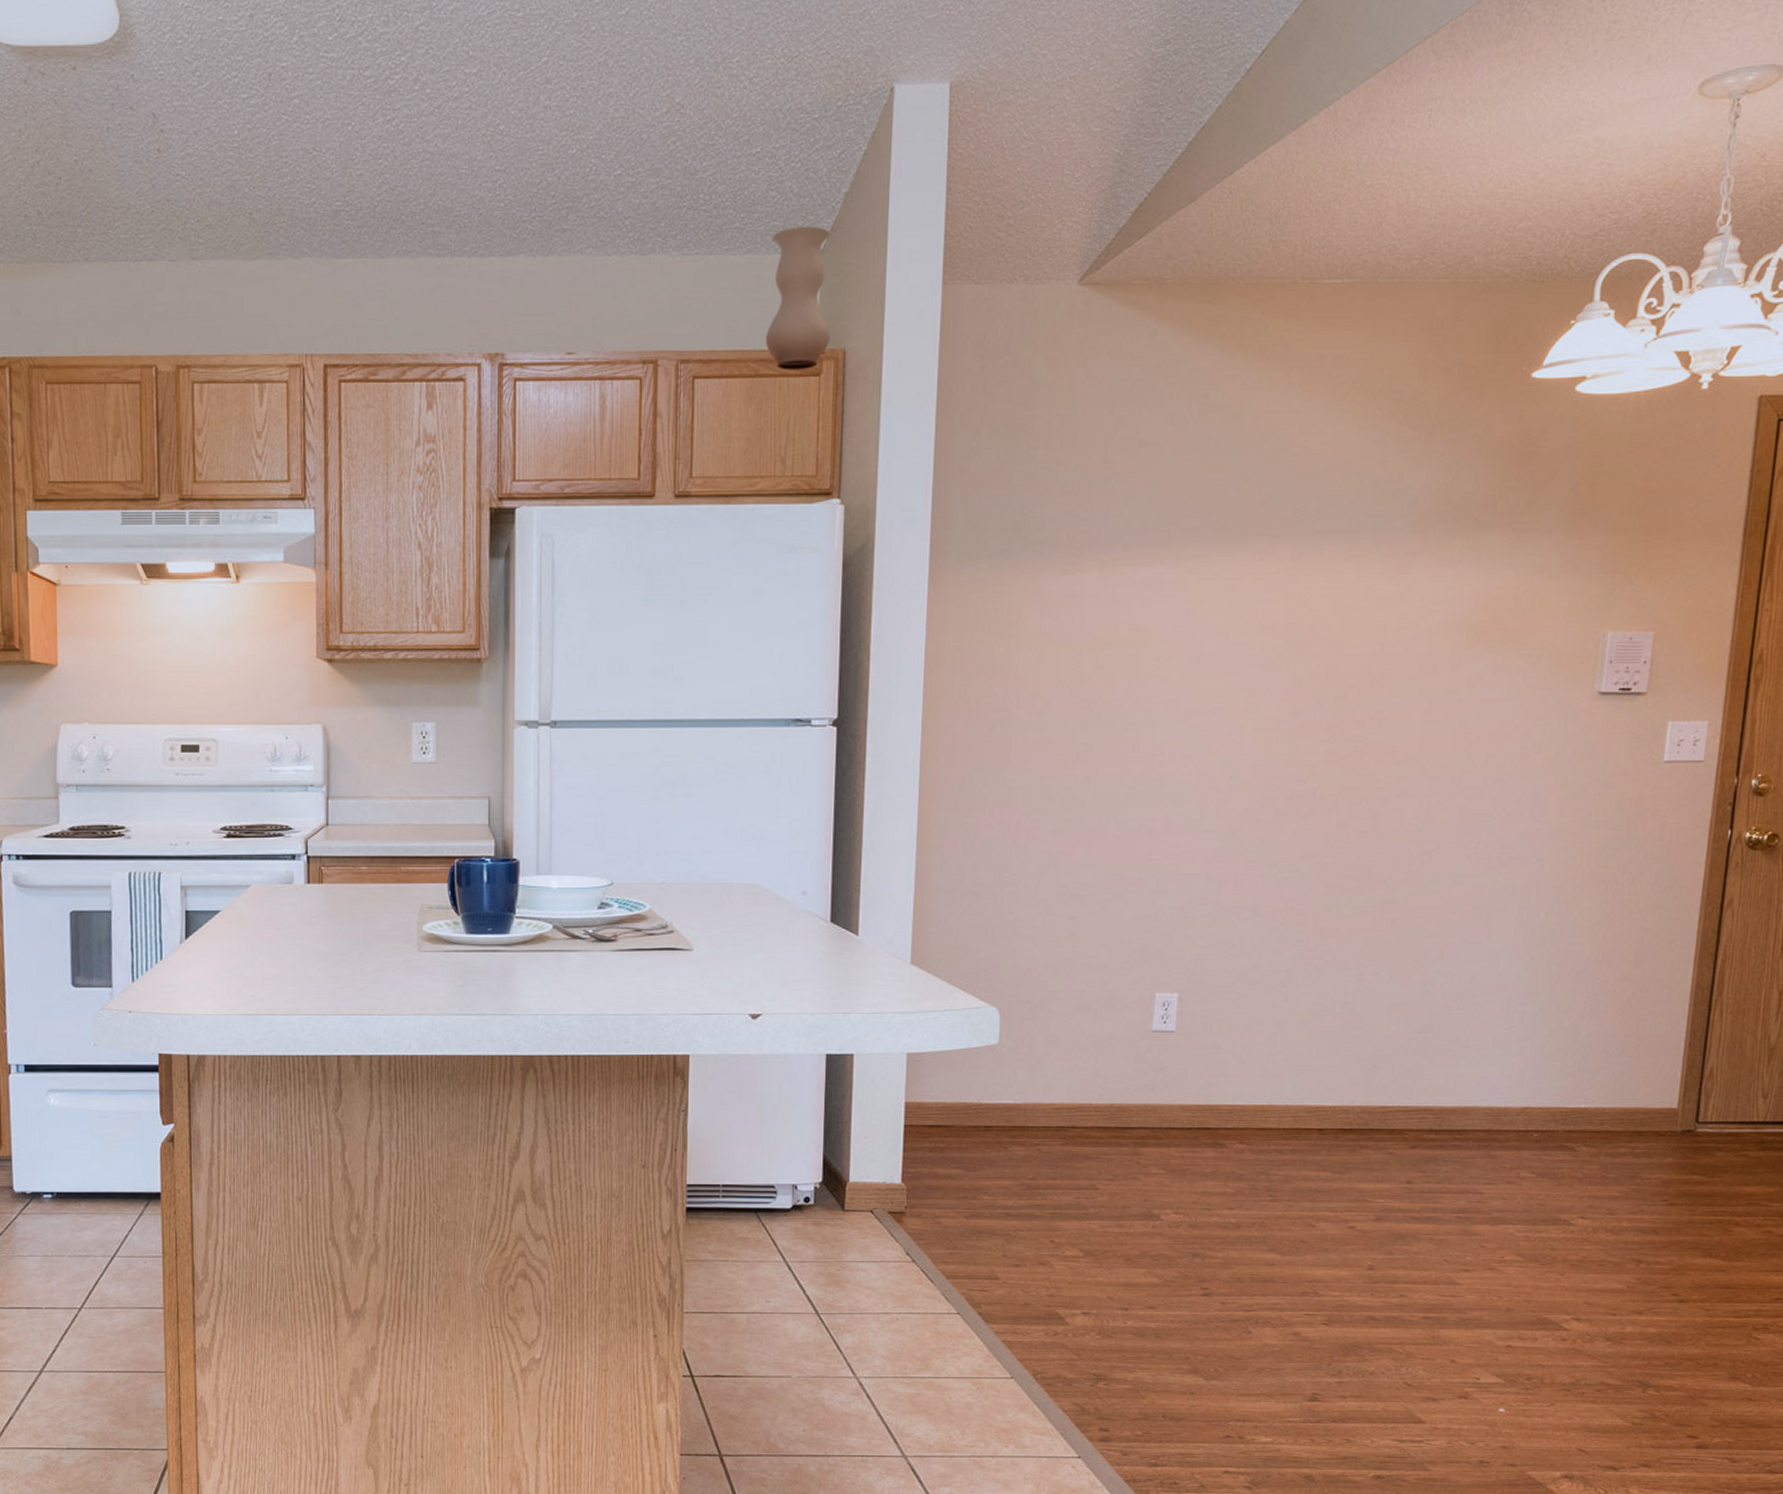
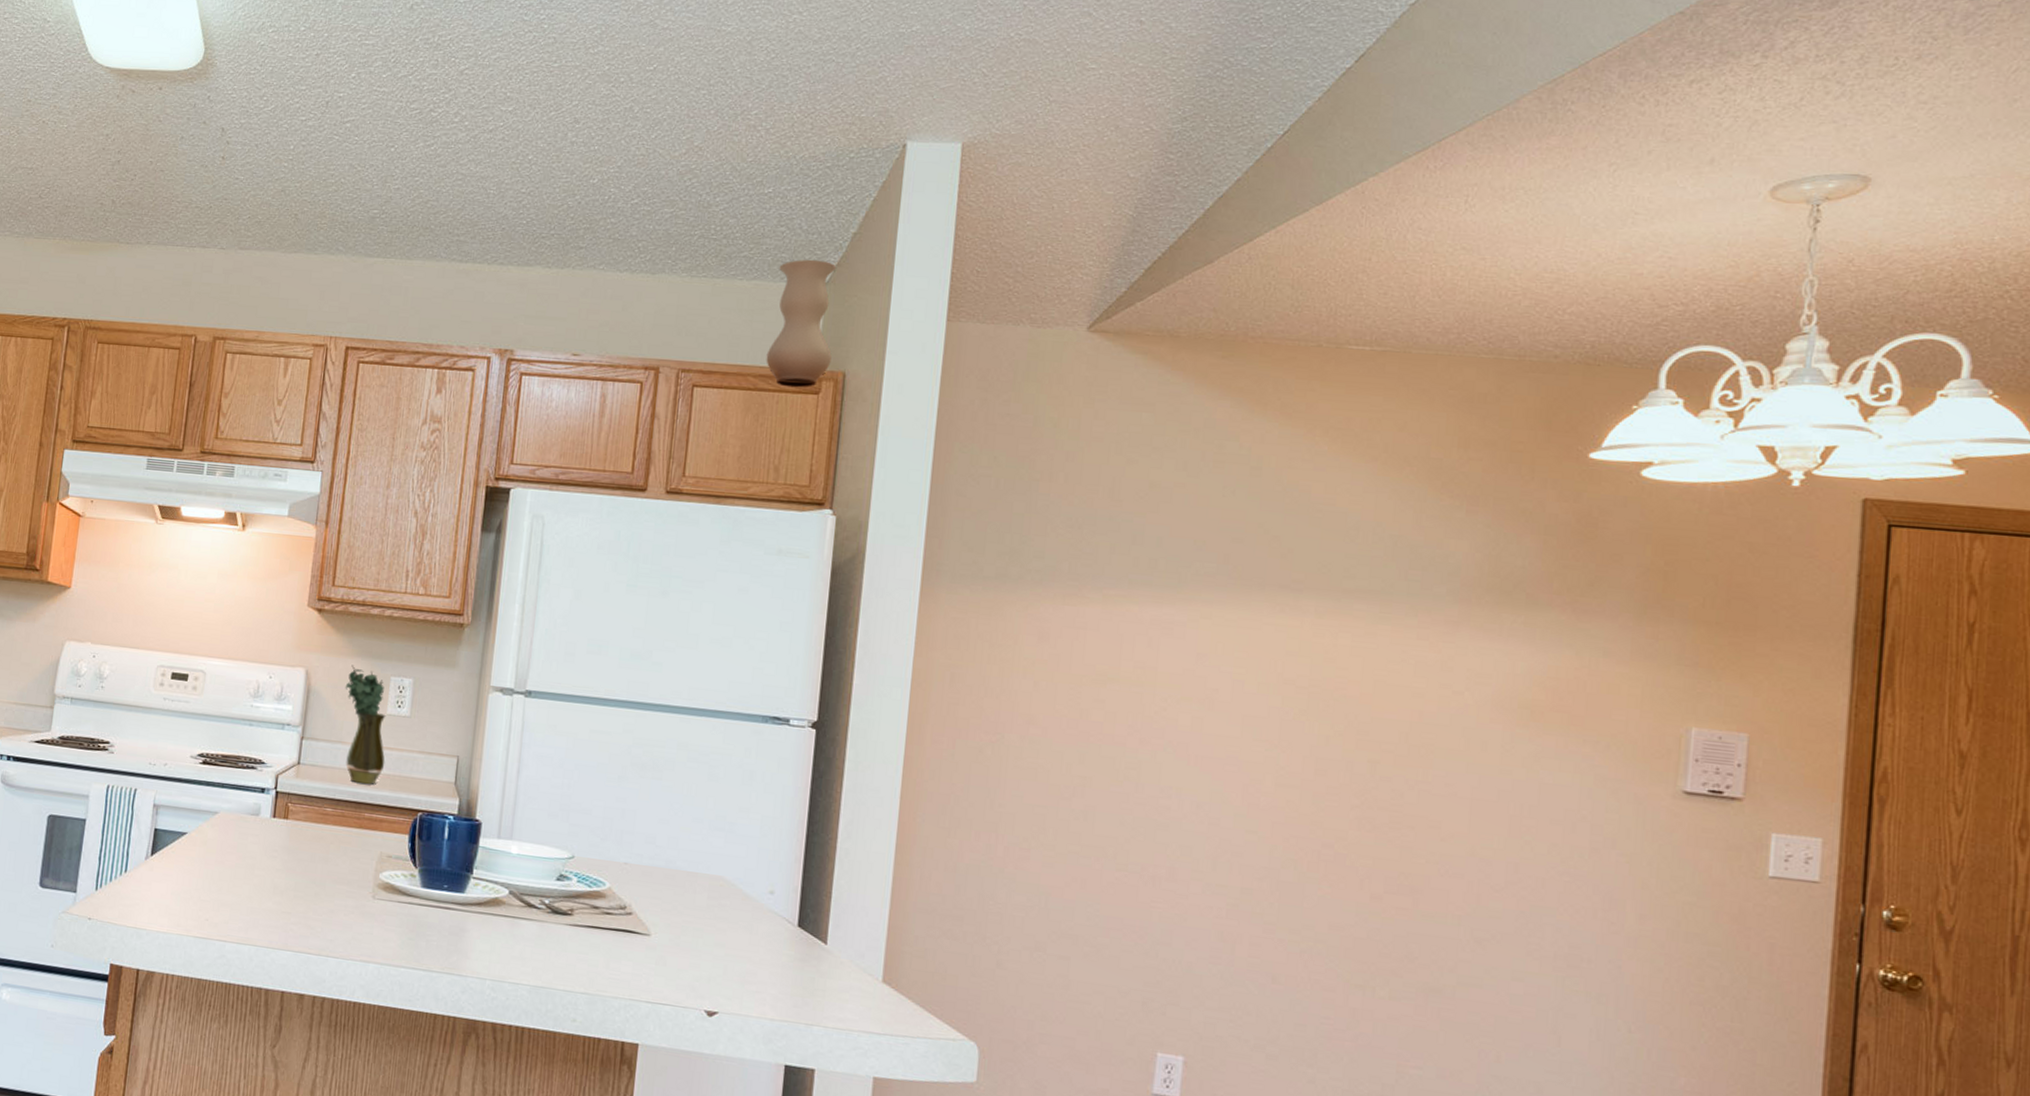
vase: none [366,715,416,837] -> present [345,665,386,785]

